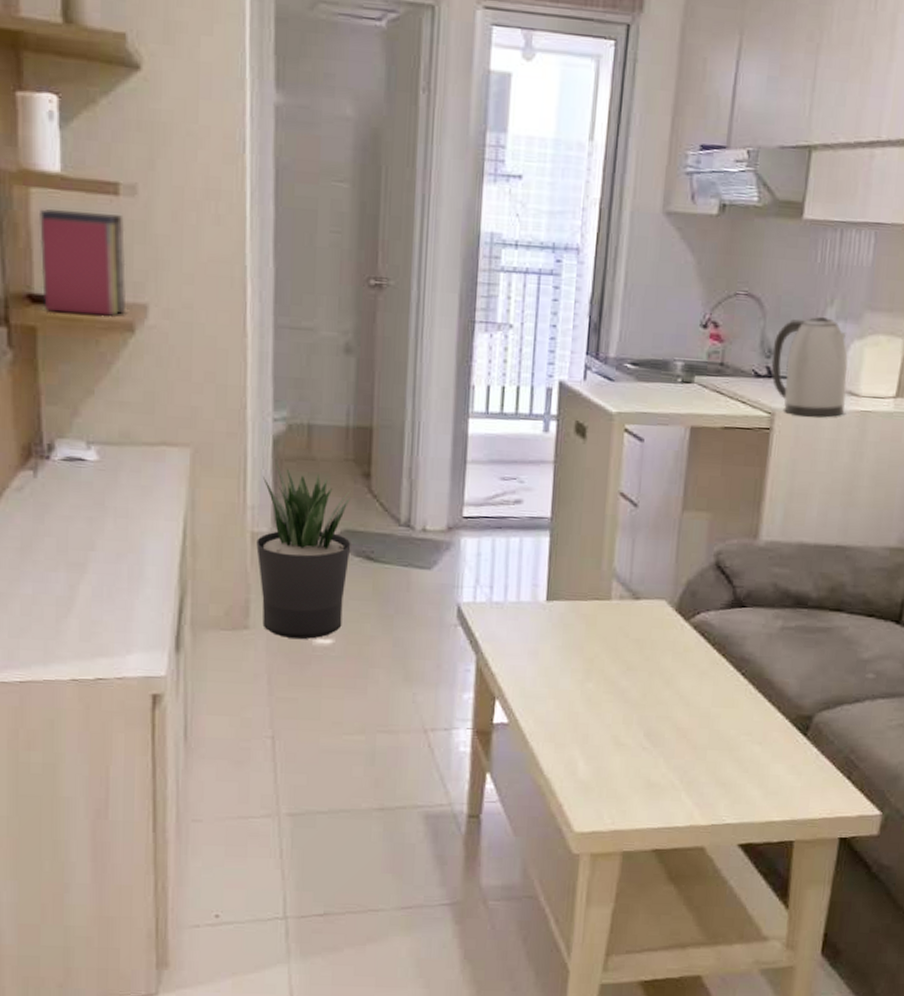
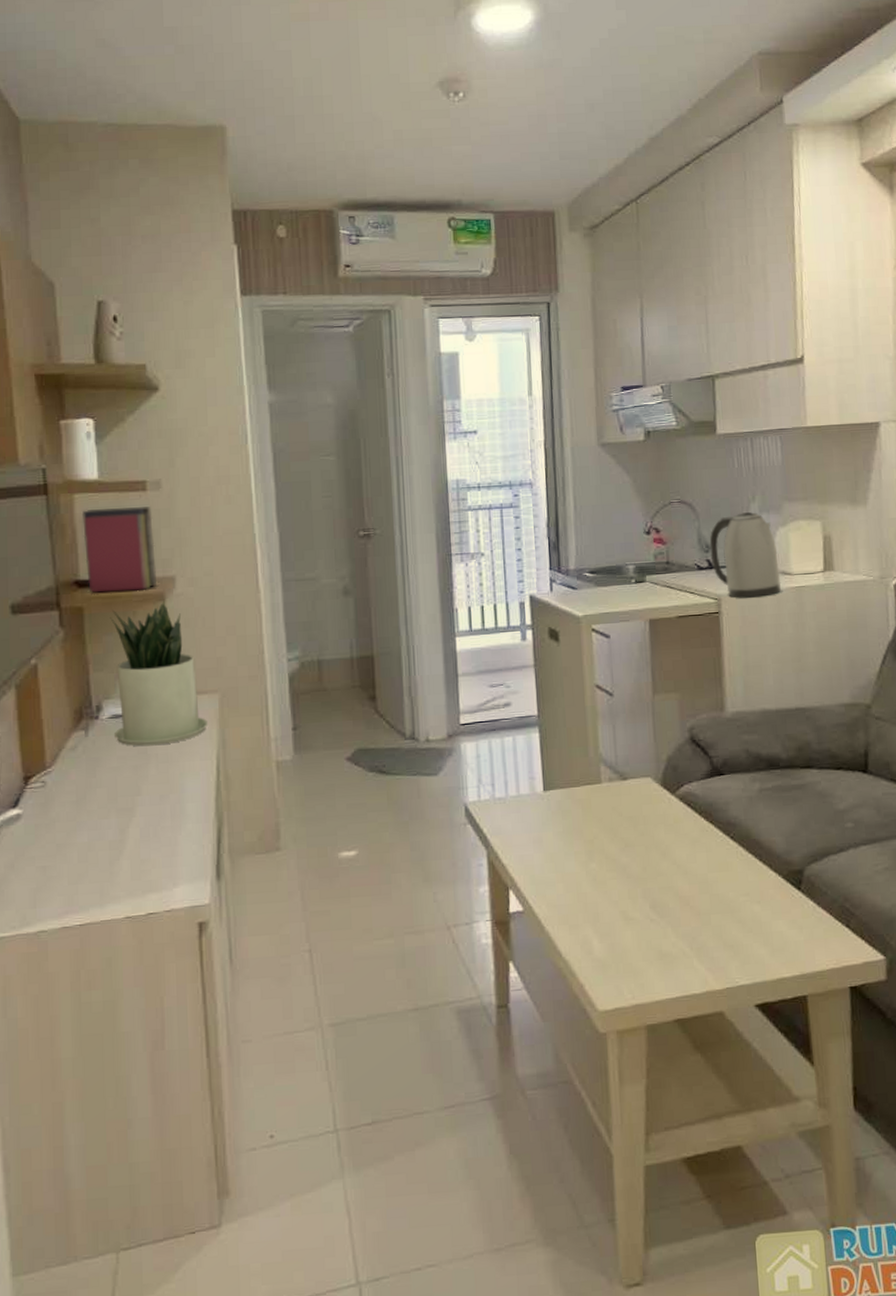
planter: none [68,333,177,498] -> present [110,601,209,747]
planter: present [256,460,351,639] -> none [281,695,365,854]

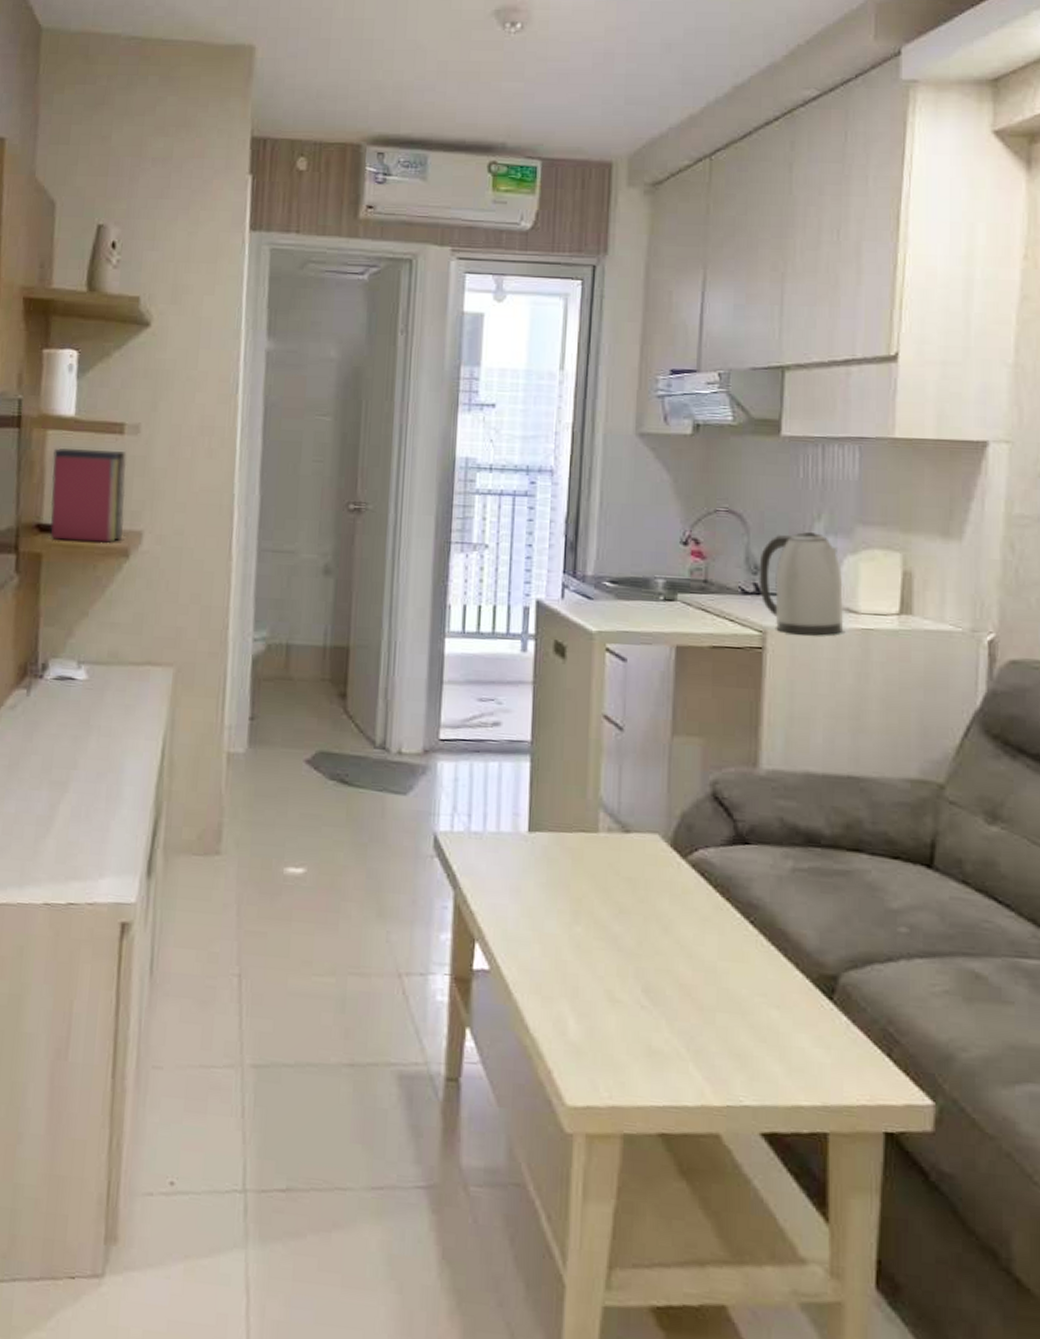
planter: present [110,601,209,747] -> none [57,558,159,717]

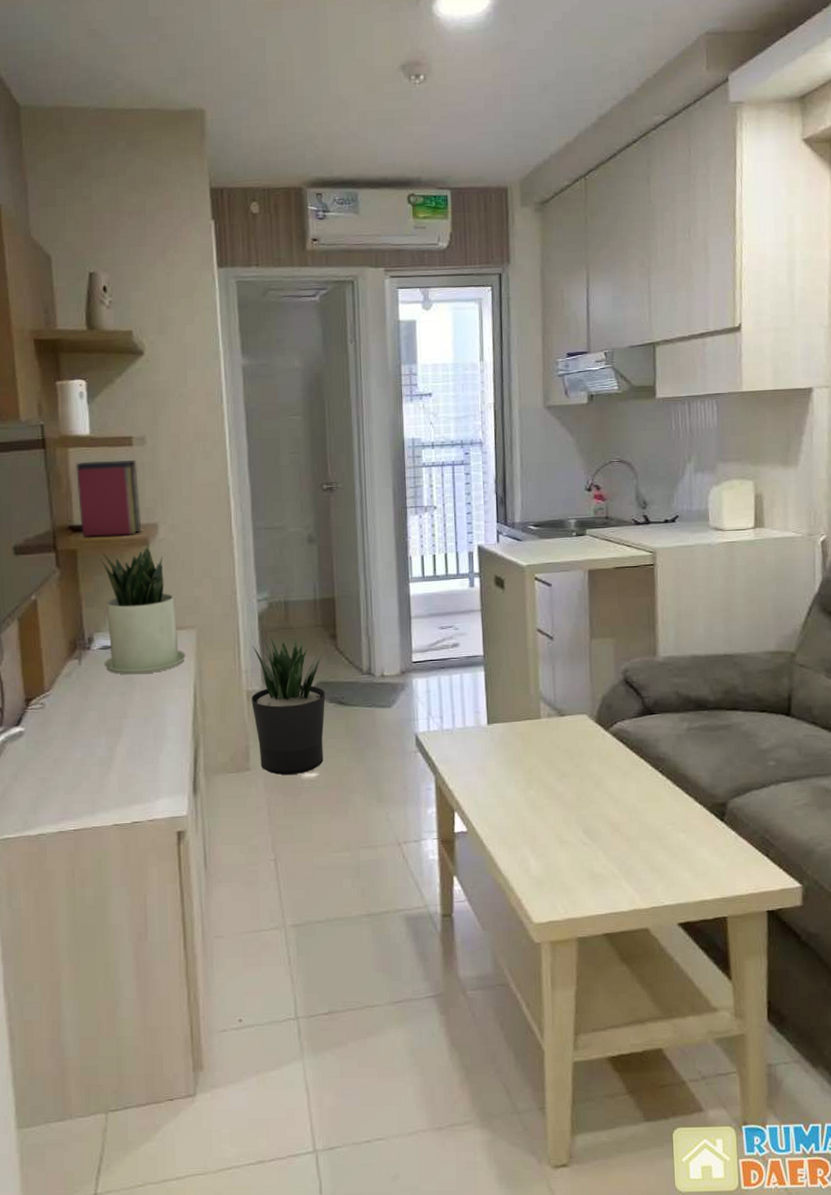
planter: none [57,558,159,717] -> present [100,546,187,675]
planter: none [231,680,326,867] -> present [251,632,326,775]
kettle: present [759,532,844,636] -> none [646,471,714,552]

